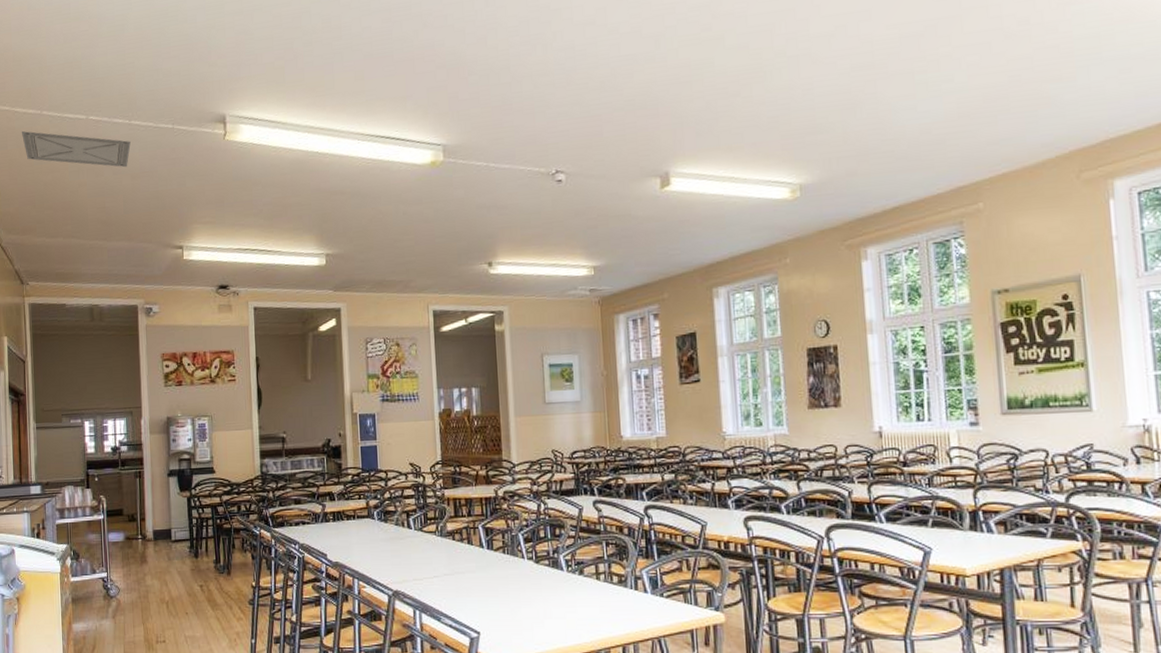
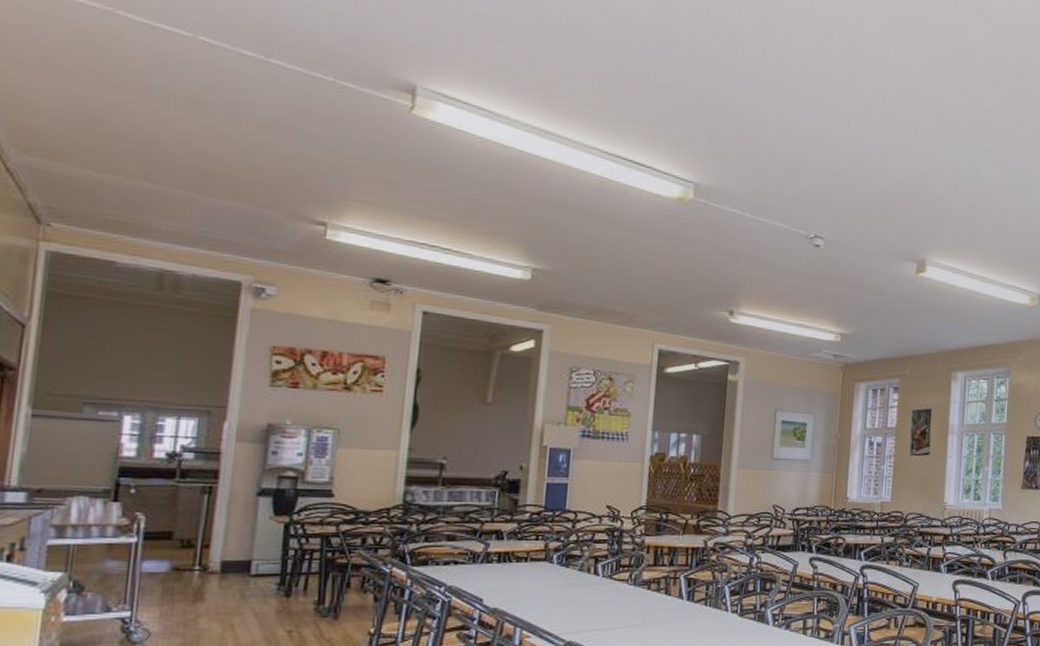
ceiling vent: present [21,130,131,168] -> none [71,25,264,112]

